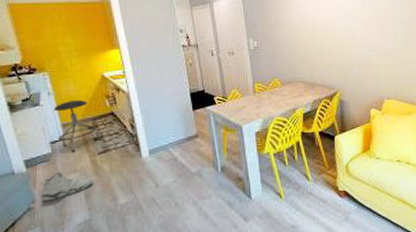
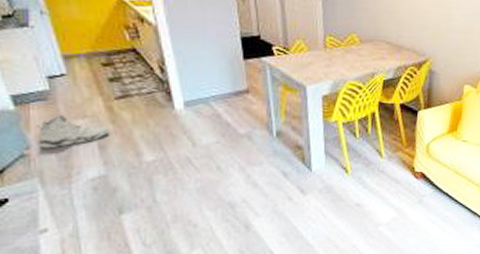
stool: present [53,100,102,153] -> none [49,26,120,93]

